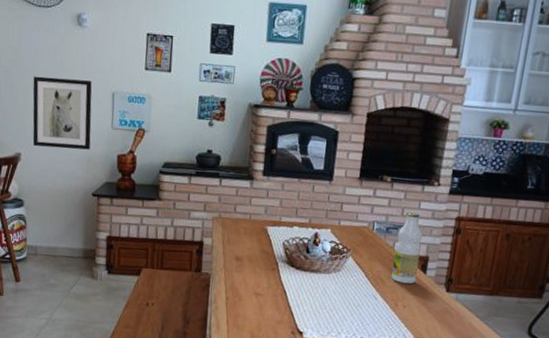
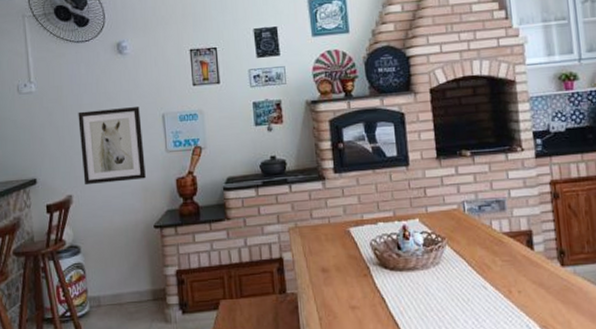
bottle: present [391,212,423,284] -> none [492,184,524,266]

